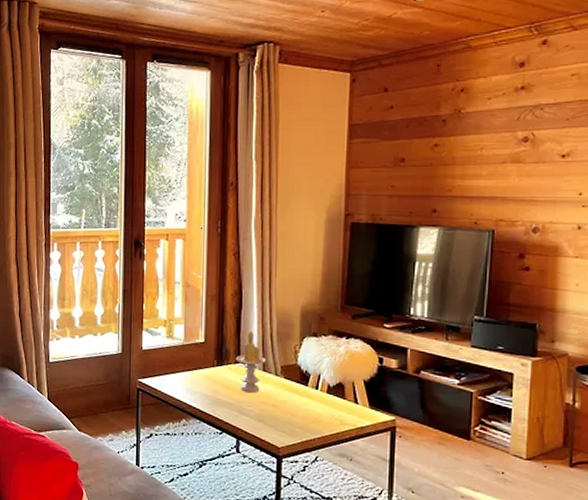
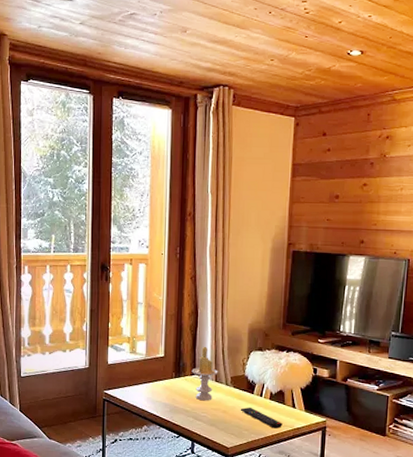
remote control: none [292,402,343,427] -> present [240,407,283,429]

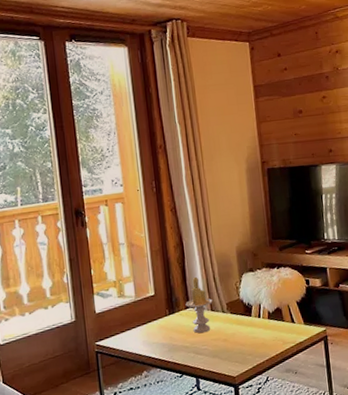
remote control: present [240,407,283,429] -> none [240,331,285,348]

